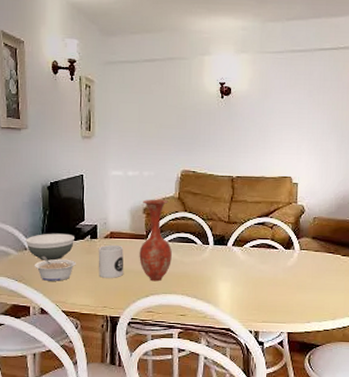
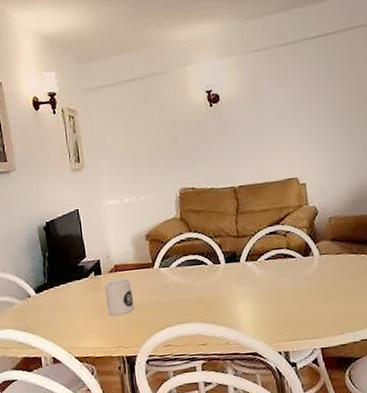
bowl: present [26,233,75,261] -> none [28,273,79,306]
legume: present [34,255,76,281] -> none [39,300,83,328]
vase: present [139,199,172,282] -> none [144,222,183,312]

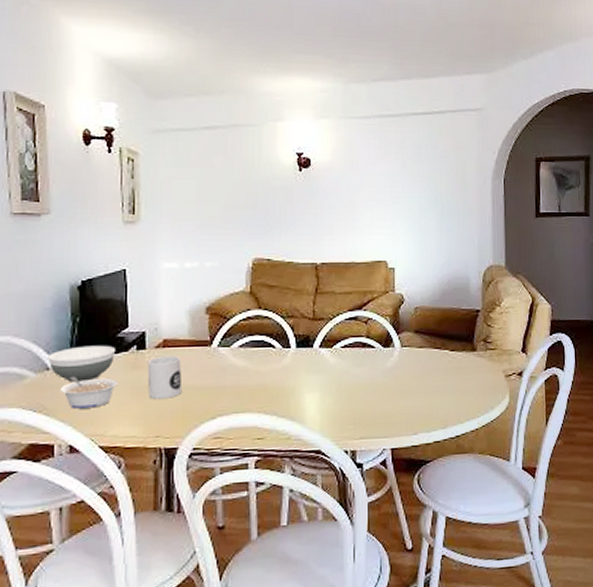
bowl: none [28,273,79,306] -> present [48,345,117,382]
legume: none [39,300,83,328] -> present [59,376,118,409]

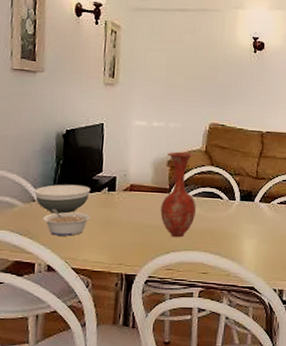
mug: present [147,355,183,399] -> none [115,198,144,234]
vase: none [202,295,244,399] -> present [160,151,196,238]

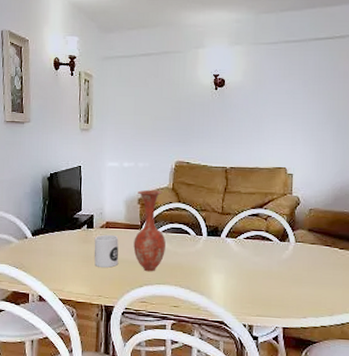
bowl: present [34,184,91,214] -> none [26,222,73,249]
legume: present [42,208,91,236] -> none [33,244,73,270]
mug: none [115,198,144,234] -> present [94,234,119,268]

